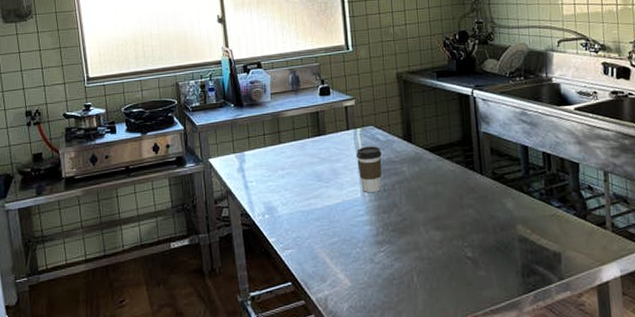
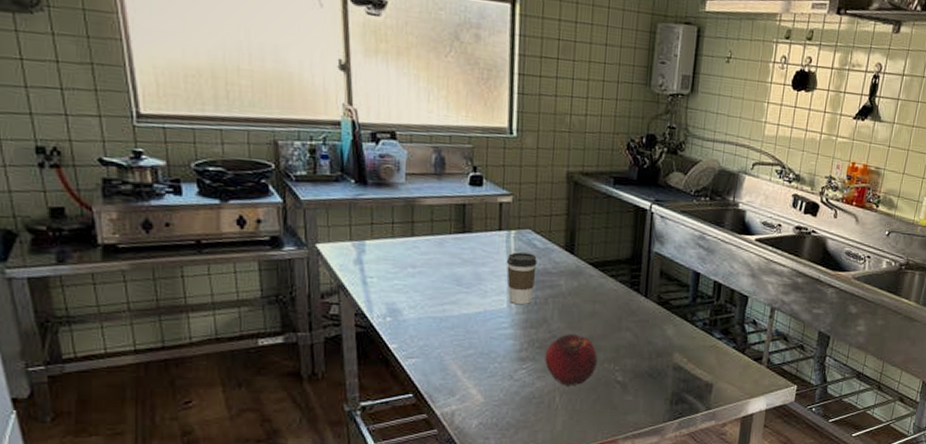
fruit: none [399,215,447,265] -> present [545,334,598,386]

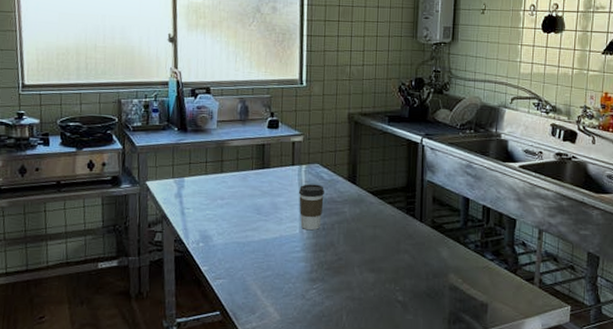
fruit: present [545,334,598,386] -> none [333,256,379,305]

